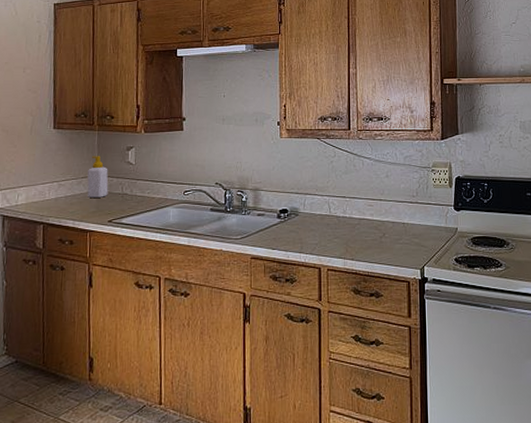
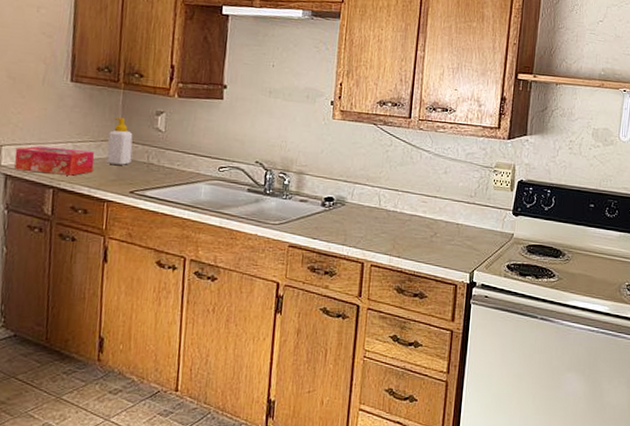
tissue box: none [10,187,77,212] -> present [14,146,95,176]

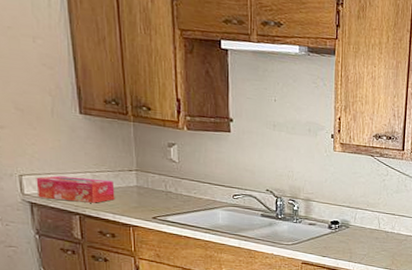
soap bottle: present [106,117,133,165] -> none [125,149,150,193]

